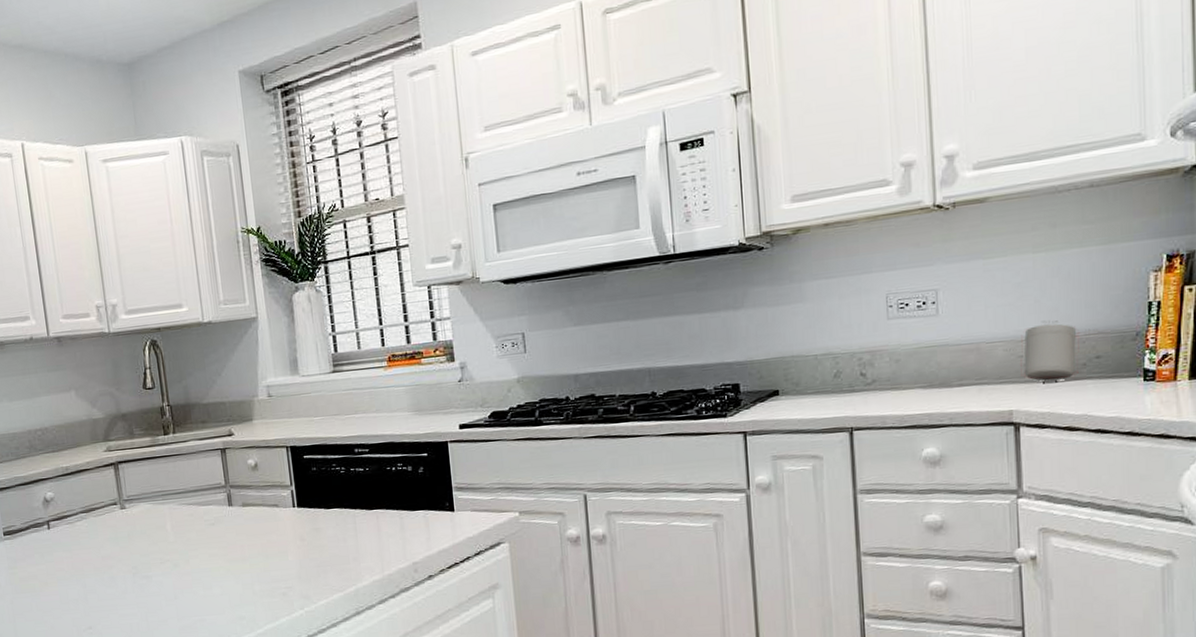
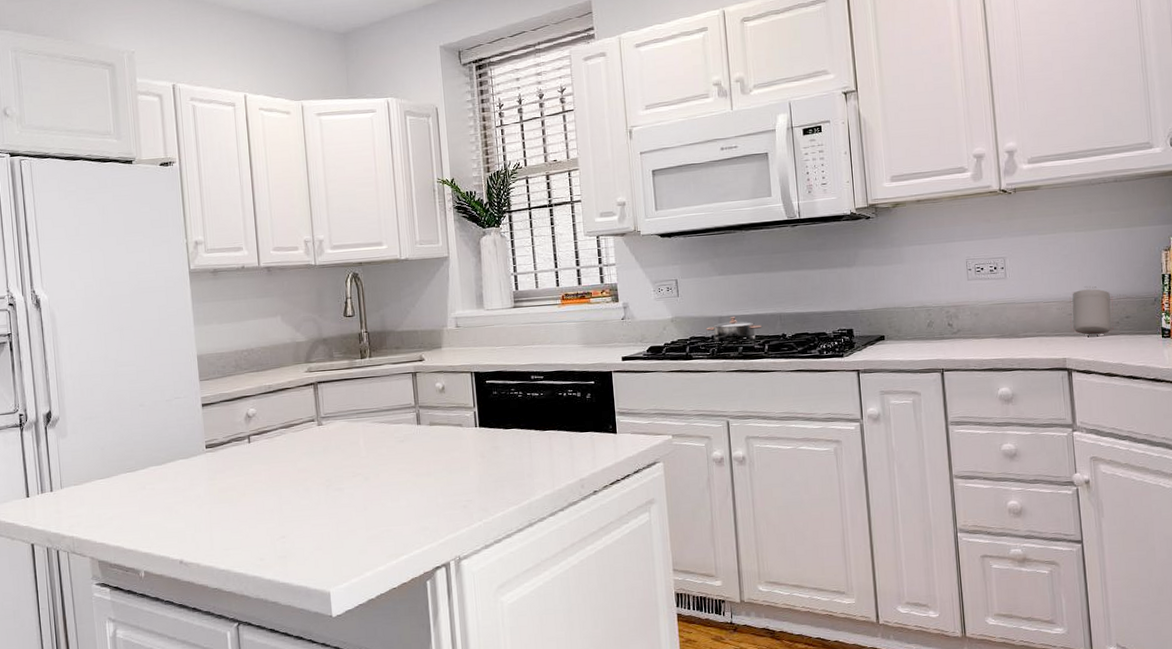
cooking pot: none [558,374,628,405] -> present [706,317,763,343]

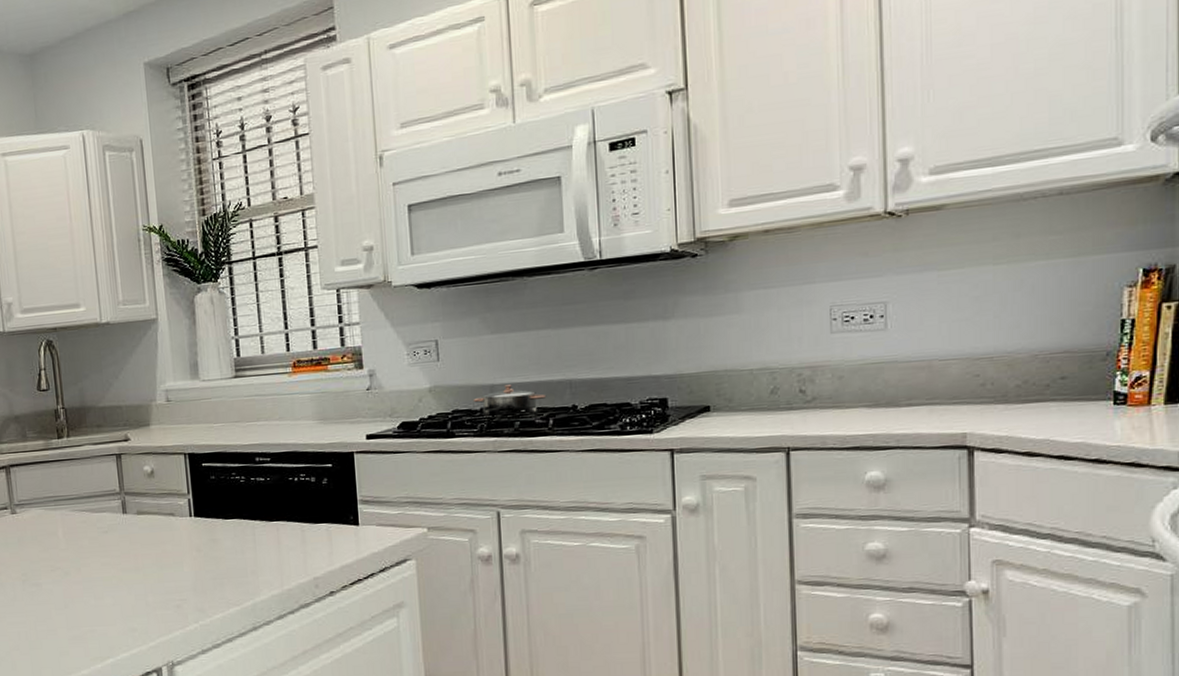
canister: present [1056,286,1129,337] -> none [957,337,1065,405]

